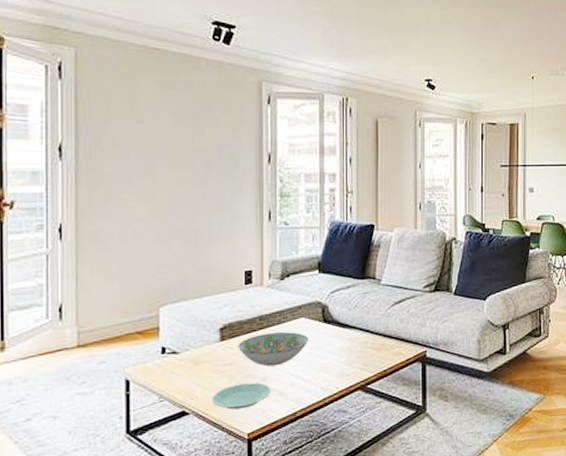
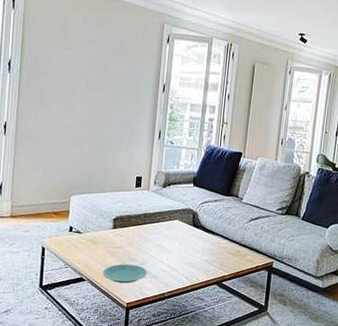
decorative bowl: present [238,332,309,367] -> none [125,228,180,255]

